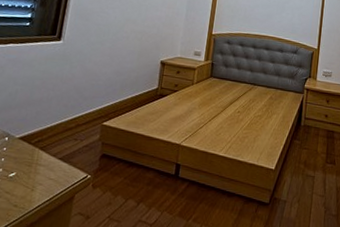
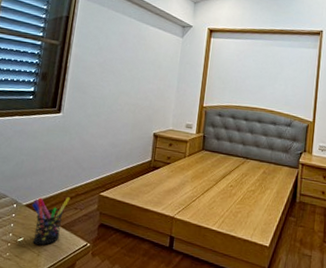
pen holder: none [25,128,70,180] -> present [31,197,71,246]

